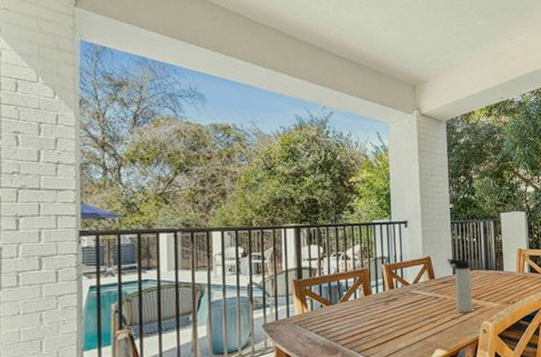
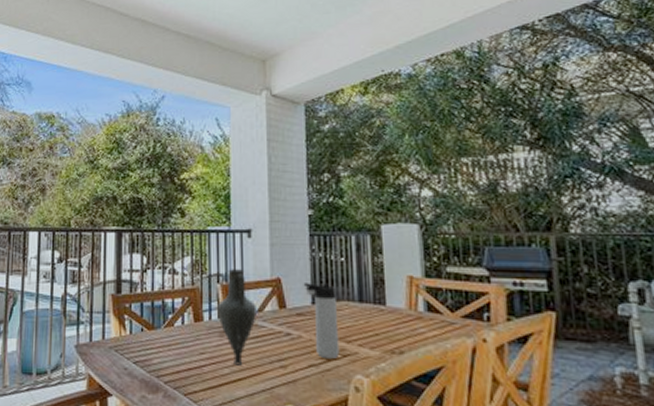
vase: none [382,252,413,325] -> present [216,269,256,366]

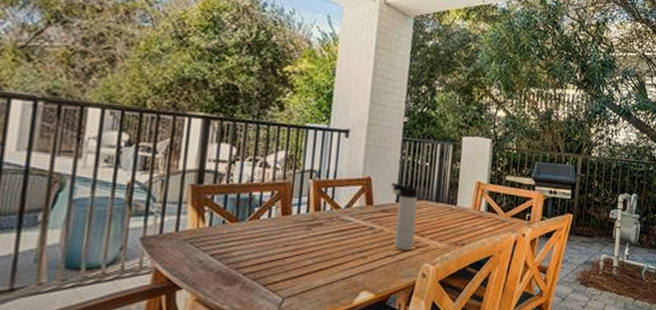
vase: present [216,269,256,366] -> none [306,166,346,257]

